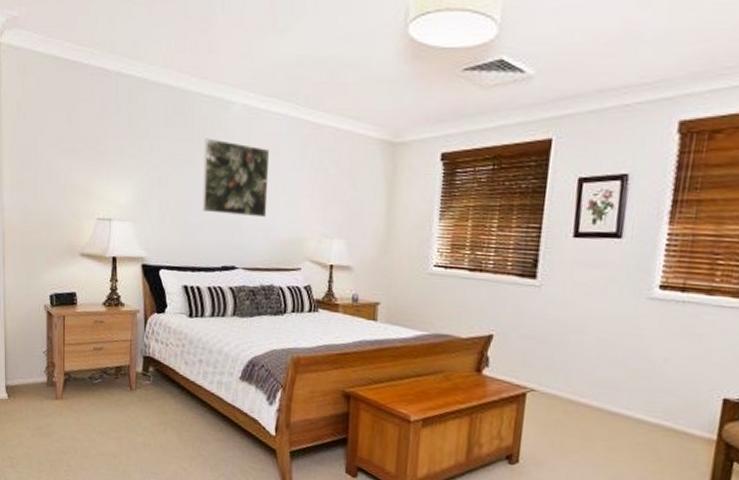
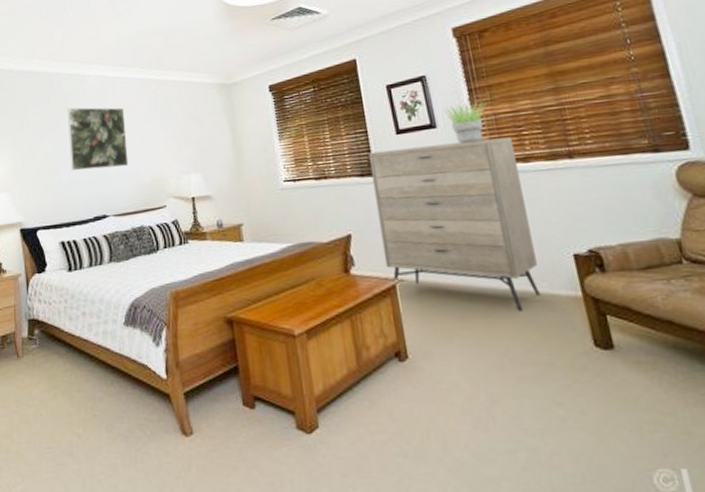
dresser: none [521,252,703,442] -> present [368,137,542,312]
potted plant: none [635,216,689,263] -> present [443,102,487,144]

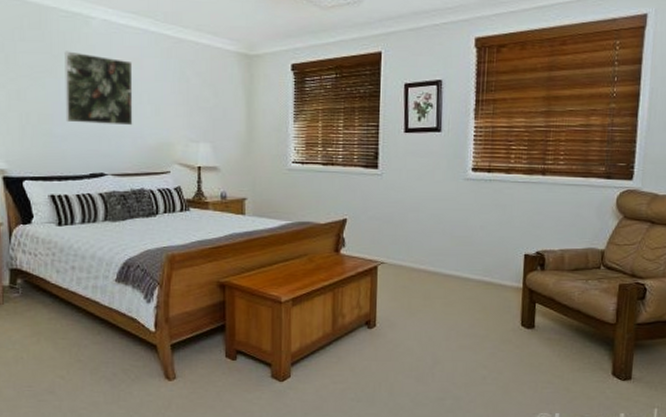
dresser: present [368,137,542,312] -> none [372,146,501,296]
potted plant: present [443,102,487,144] -> none [450,113,488,150]

